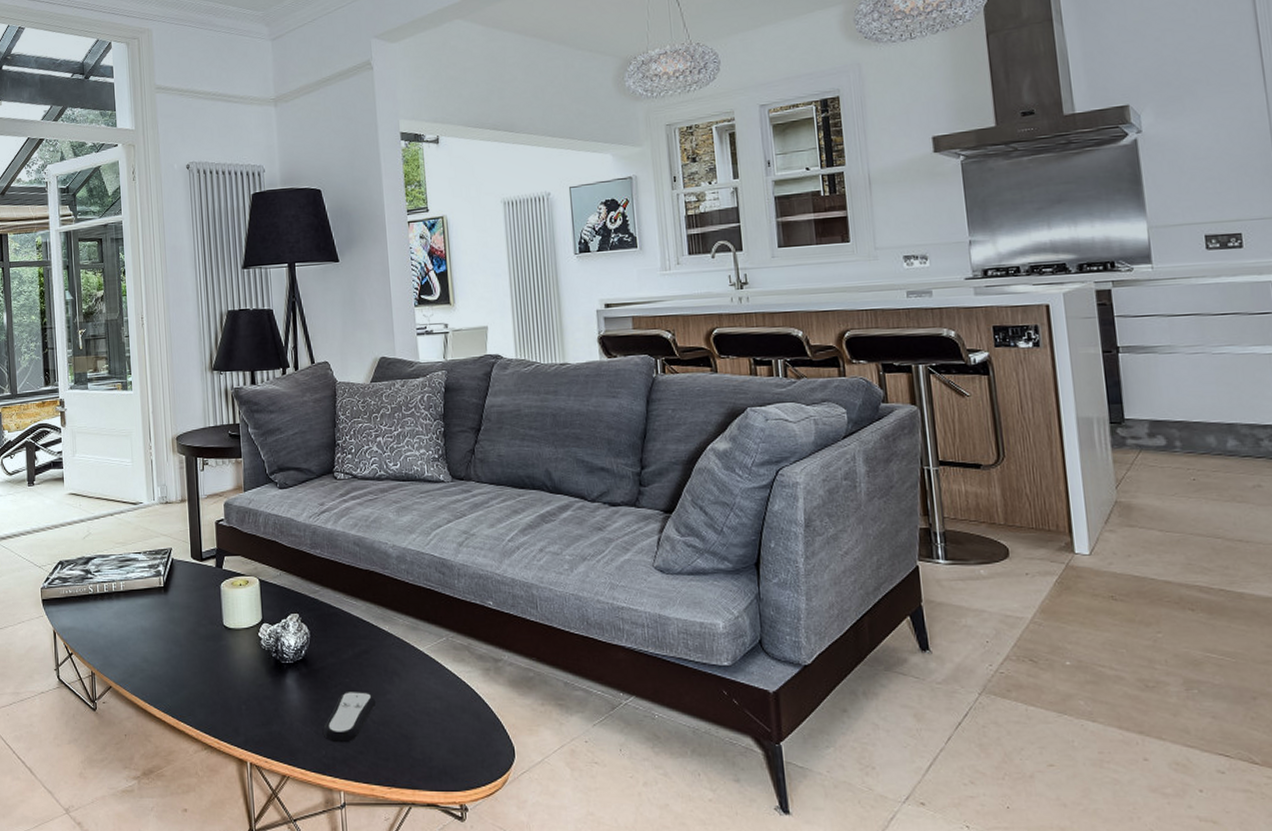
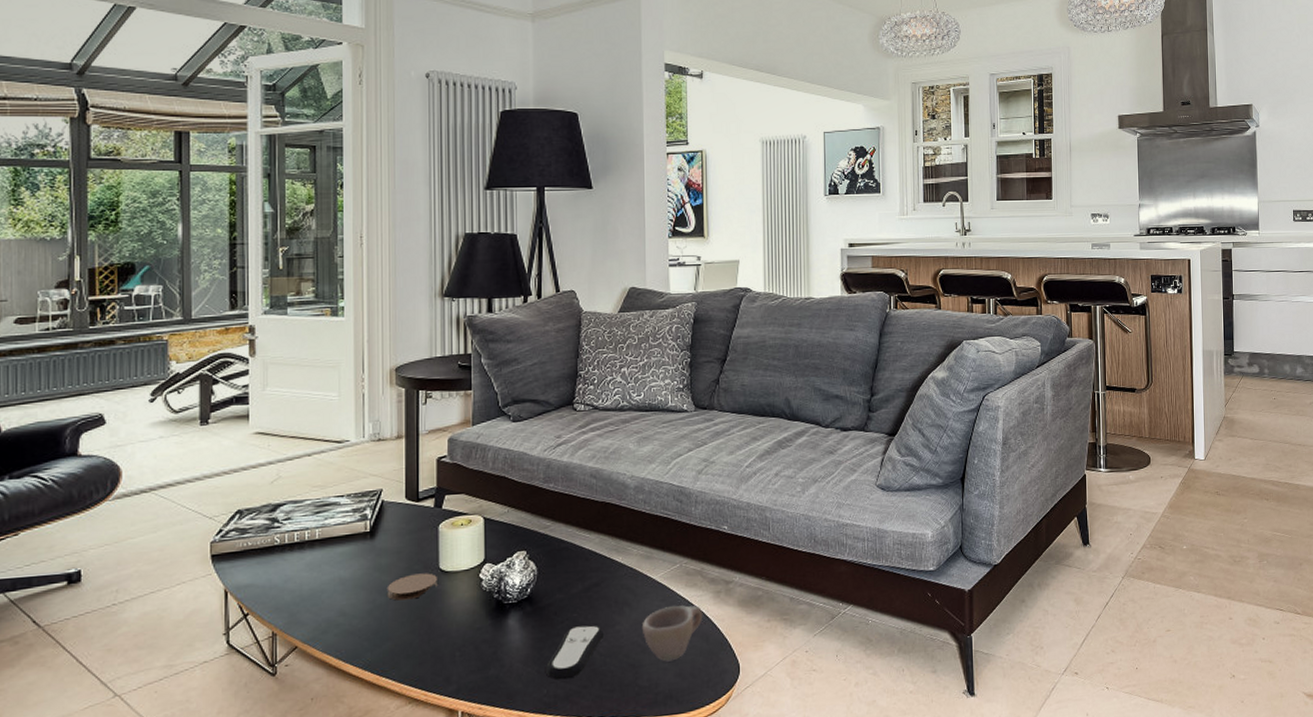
coaster: none [180,628,222,652] -> present [387,573,437,601]
cup: none [412,679,473,737] -> present [641,605,703,662]

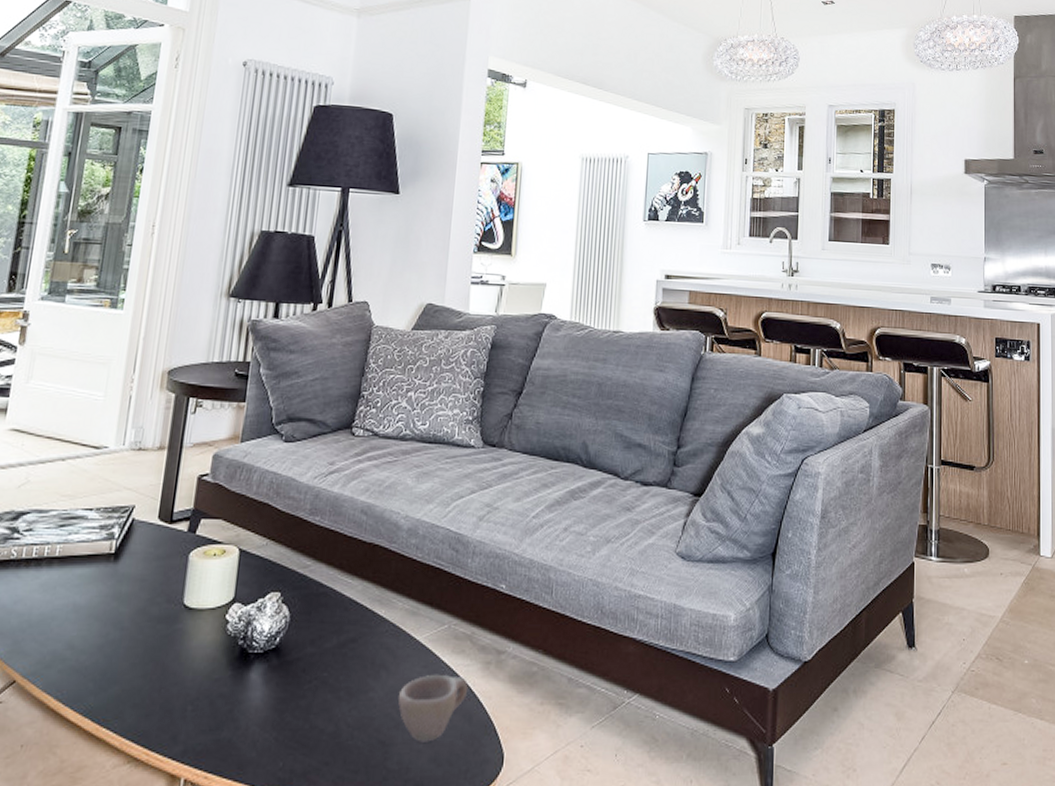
coaster: present [387,573,437,601] -> none [122,607,180,637]
remote control: present [546,625,605,680] -> none [285,687,356,752]

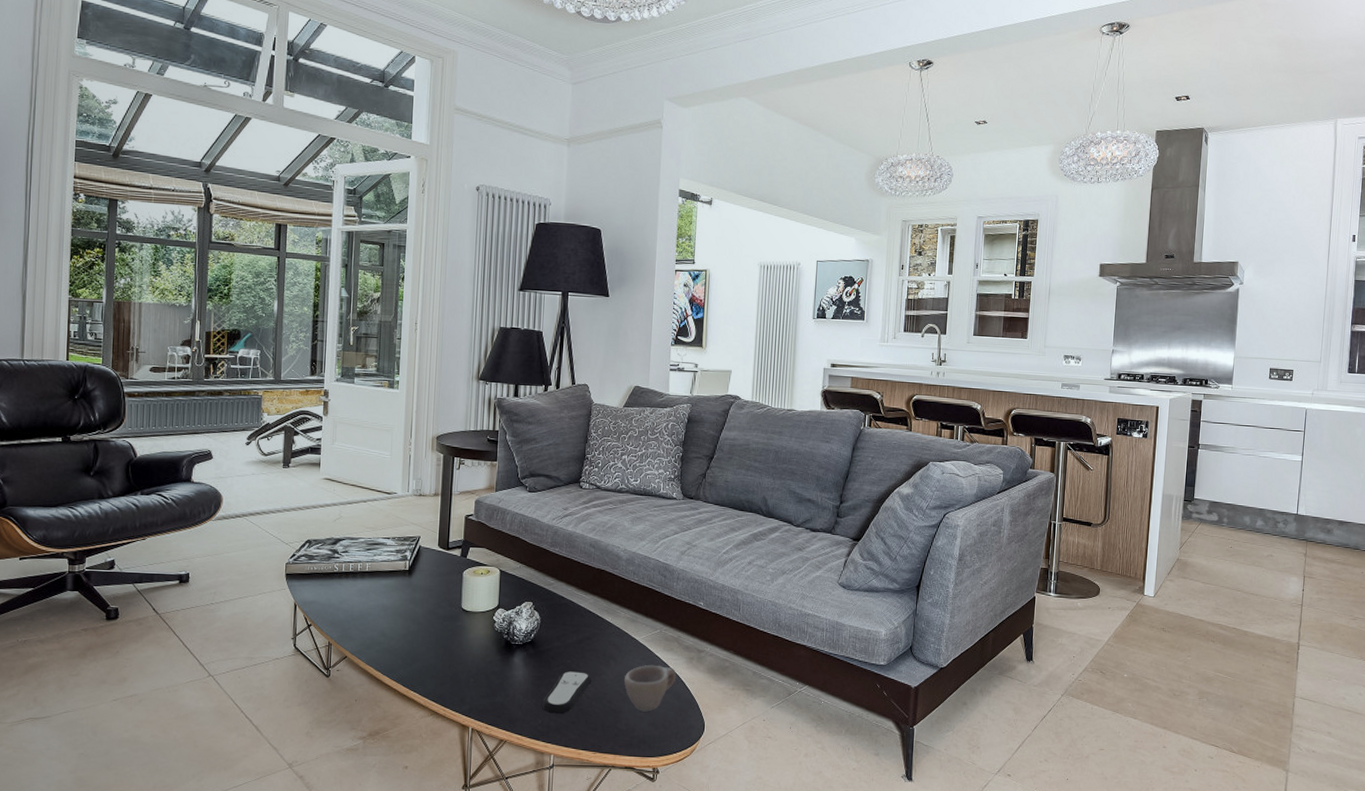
remote control: none [285,687,356,752] -> present [542,670,593,714]

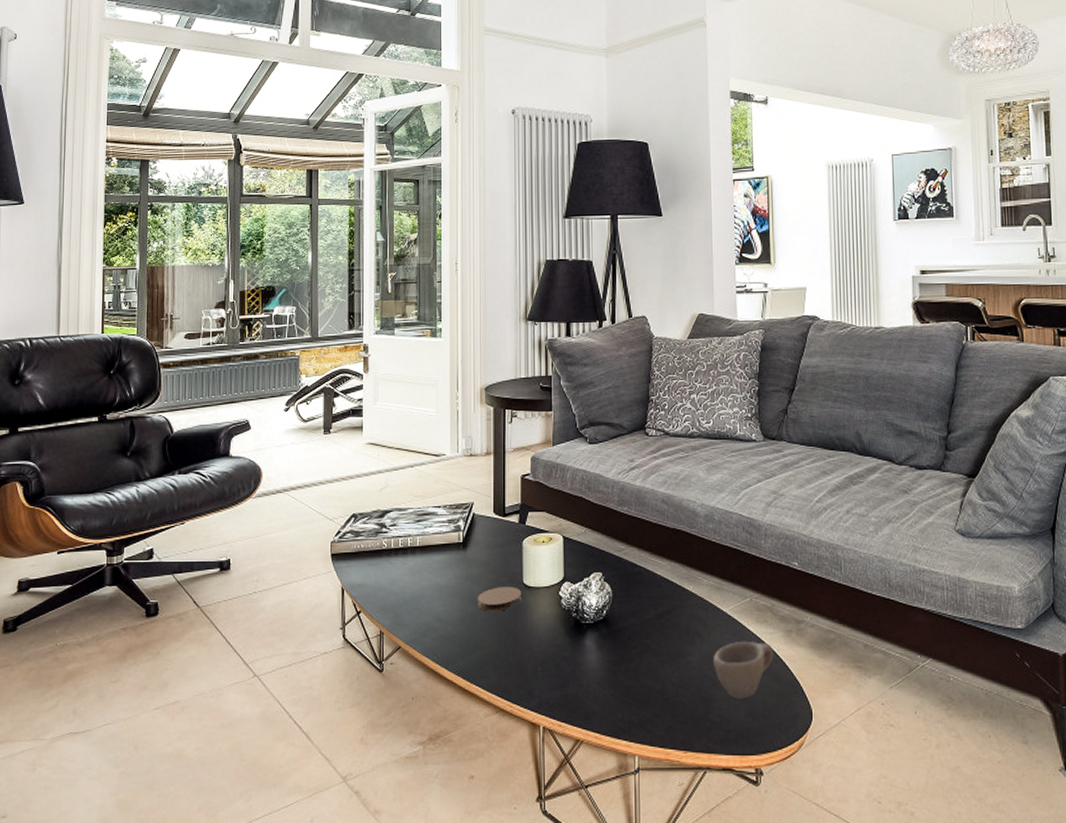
coaster: none [418,609,459,630] -> present [477,586,521,611]
remote control: present [542,670,593,714] -> none [621,652,676,706]

